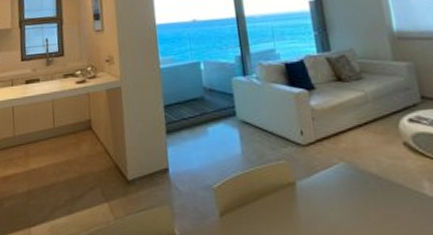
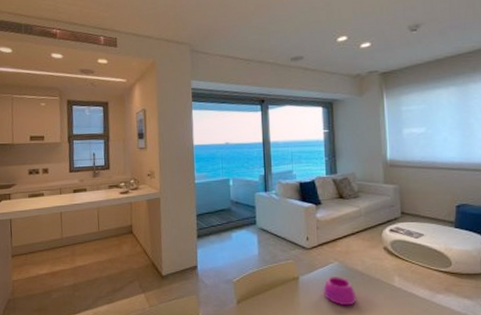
bowl: none [328,180,376,221] -> present [323,276,357,306]

